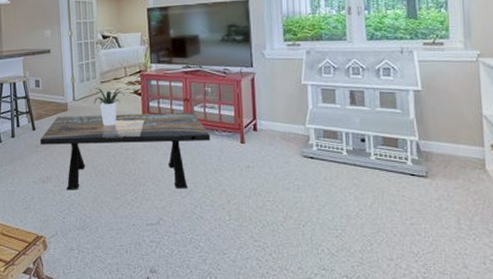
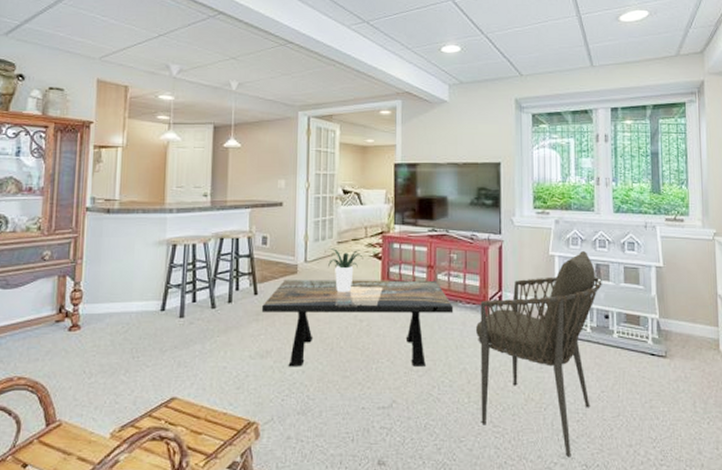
armchair: none [232,79,357,269] -> present [475,251,602,458]

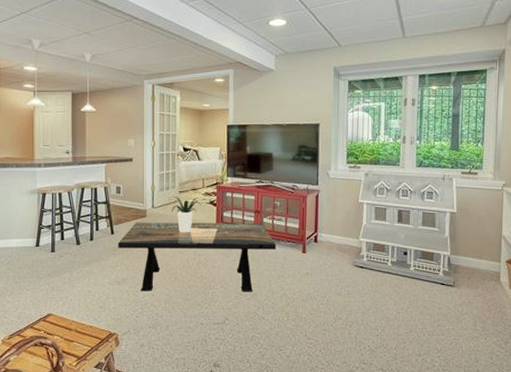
armchair: present [475,251,602,458] -> none [294,199,403,363]

